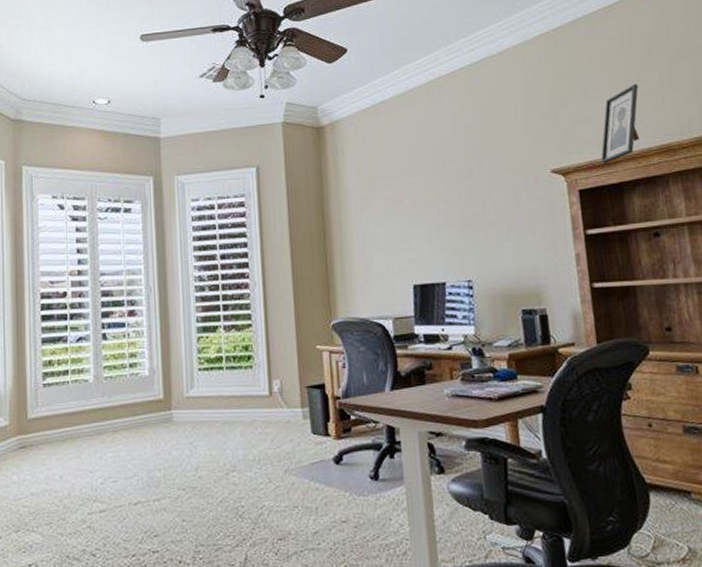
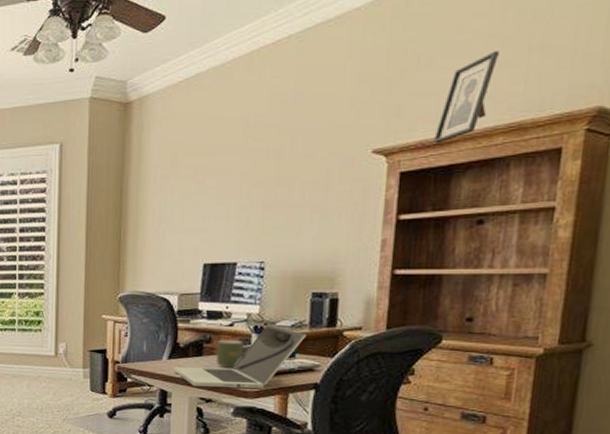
laptop: none [397,347,524,420] -> present [173,326,306,388]
mug: none [437,364,471,396] -> present [216,339,249,368]

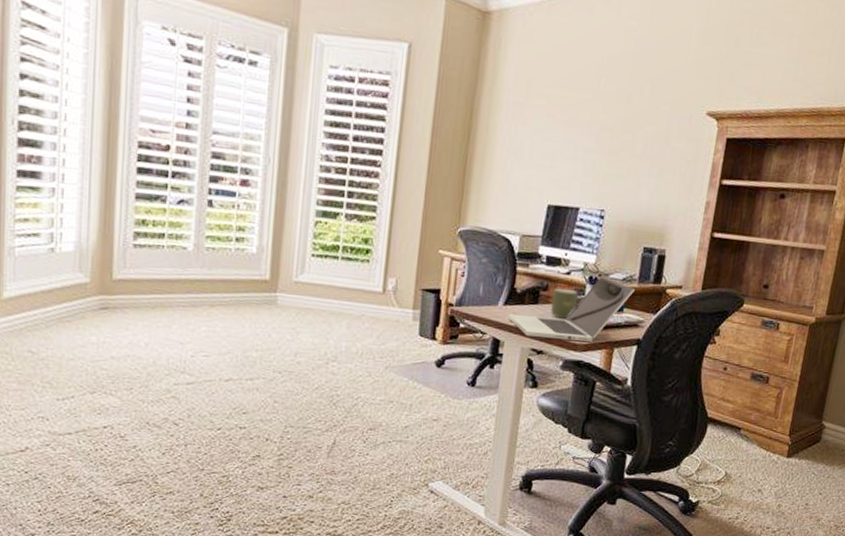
picture frame: present [433,51,500,144] -> none [755,38,812,116]

